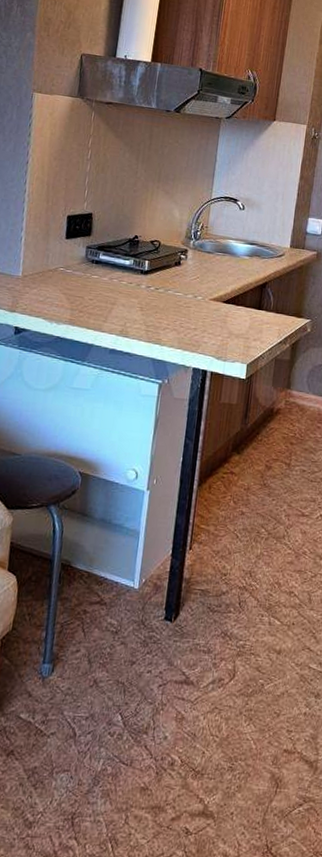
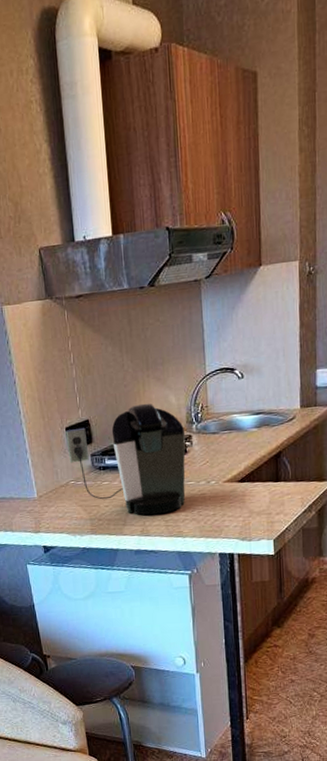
coffee maker: none [63,210,182,319] -> present [65,403,186,516]

